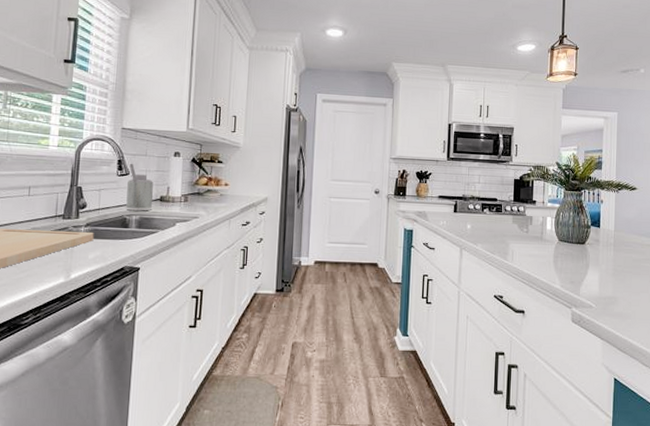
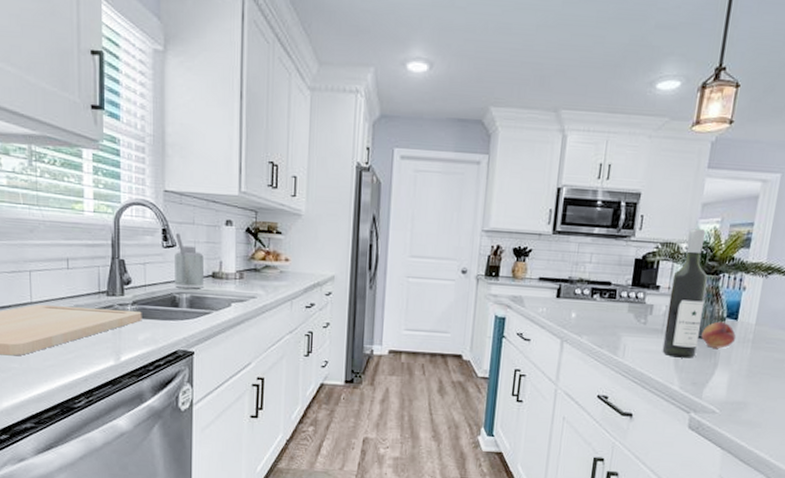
bottle: none [543,155,572,261] -> present [662,228,708,358]
fruit: none [573,229,600,252] -> present [701,321,736,349]

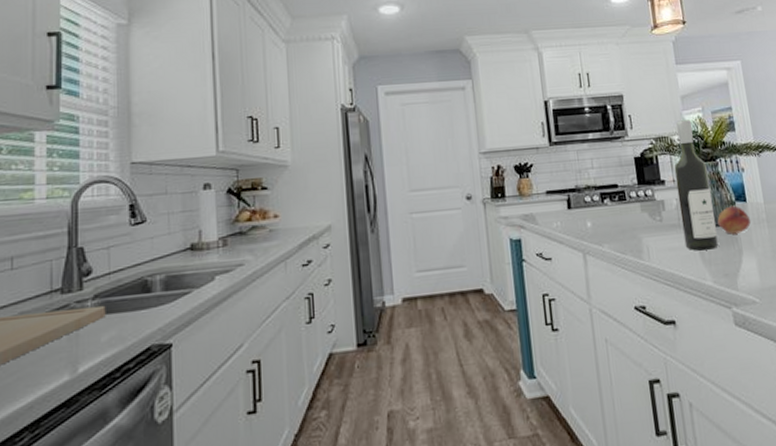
soap dispenser: present [175,233,205,290] -> none [145,206,182,271]

